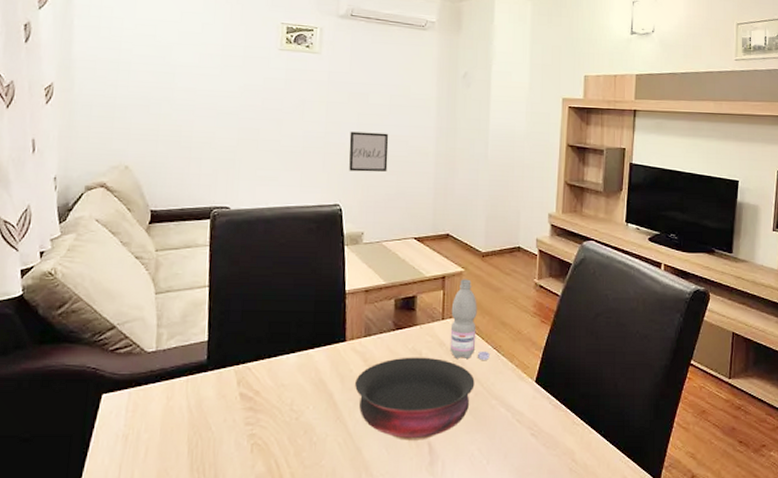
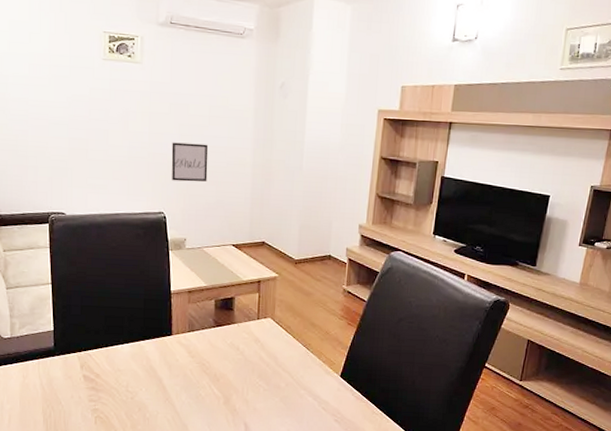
bowl: present [355,357,475,441] -> none [181,350,286,421]
water bottle: present [449,279,490,360] -> none [264,283,300,356]

